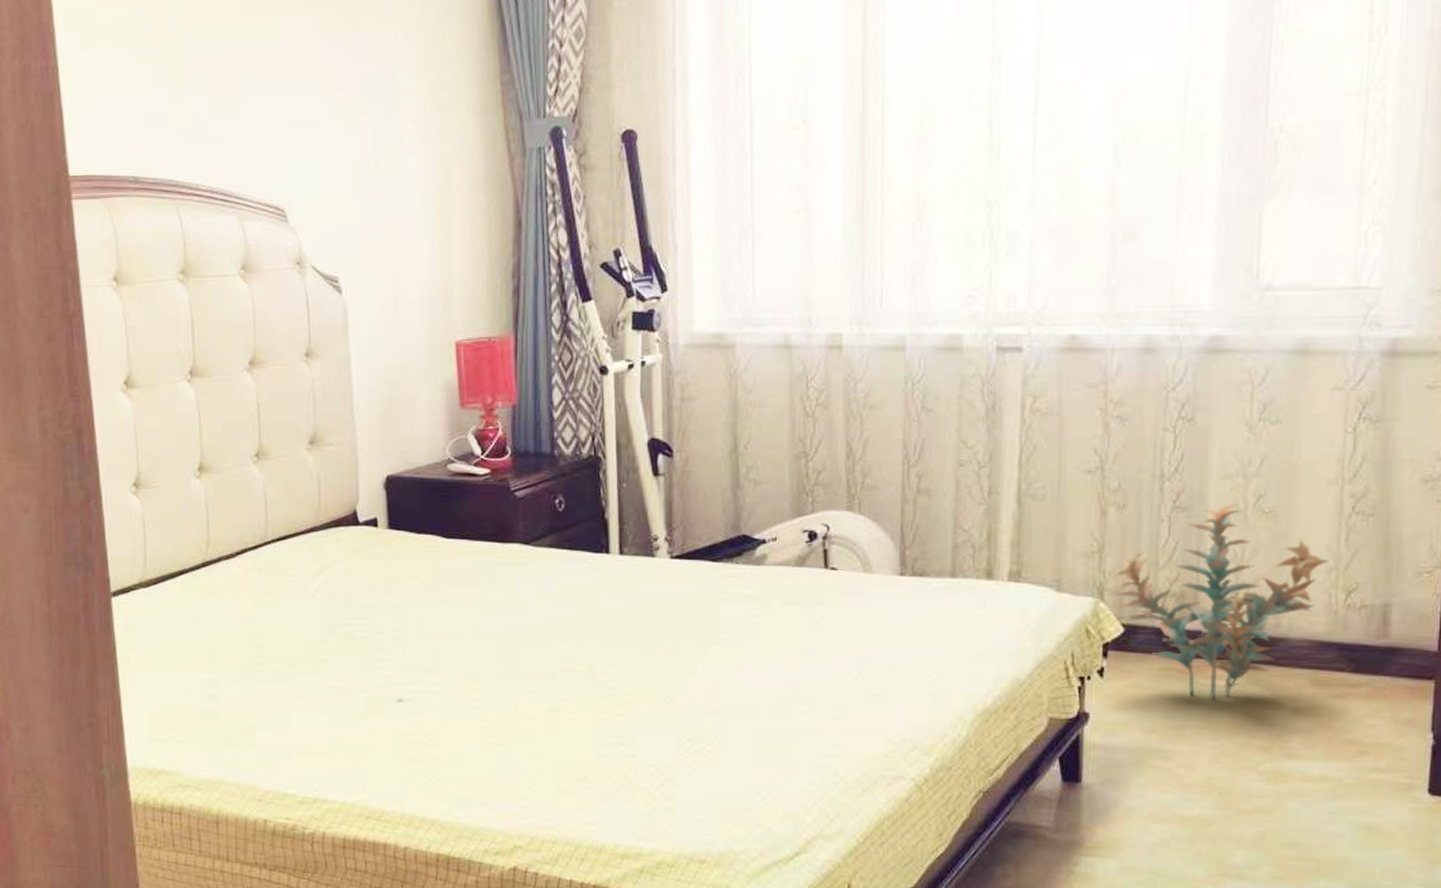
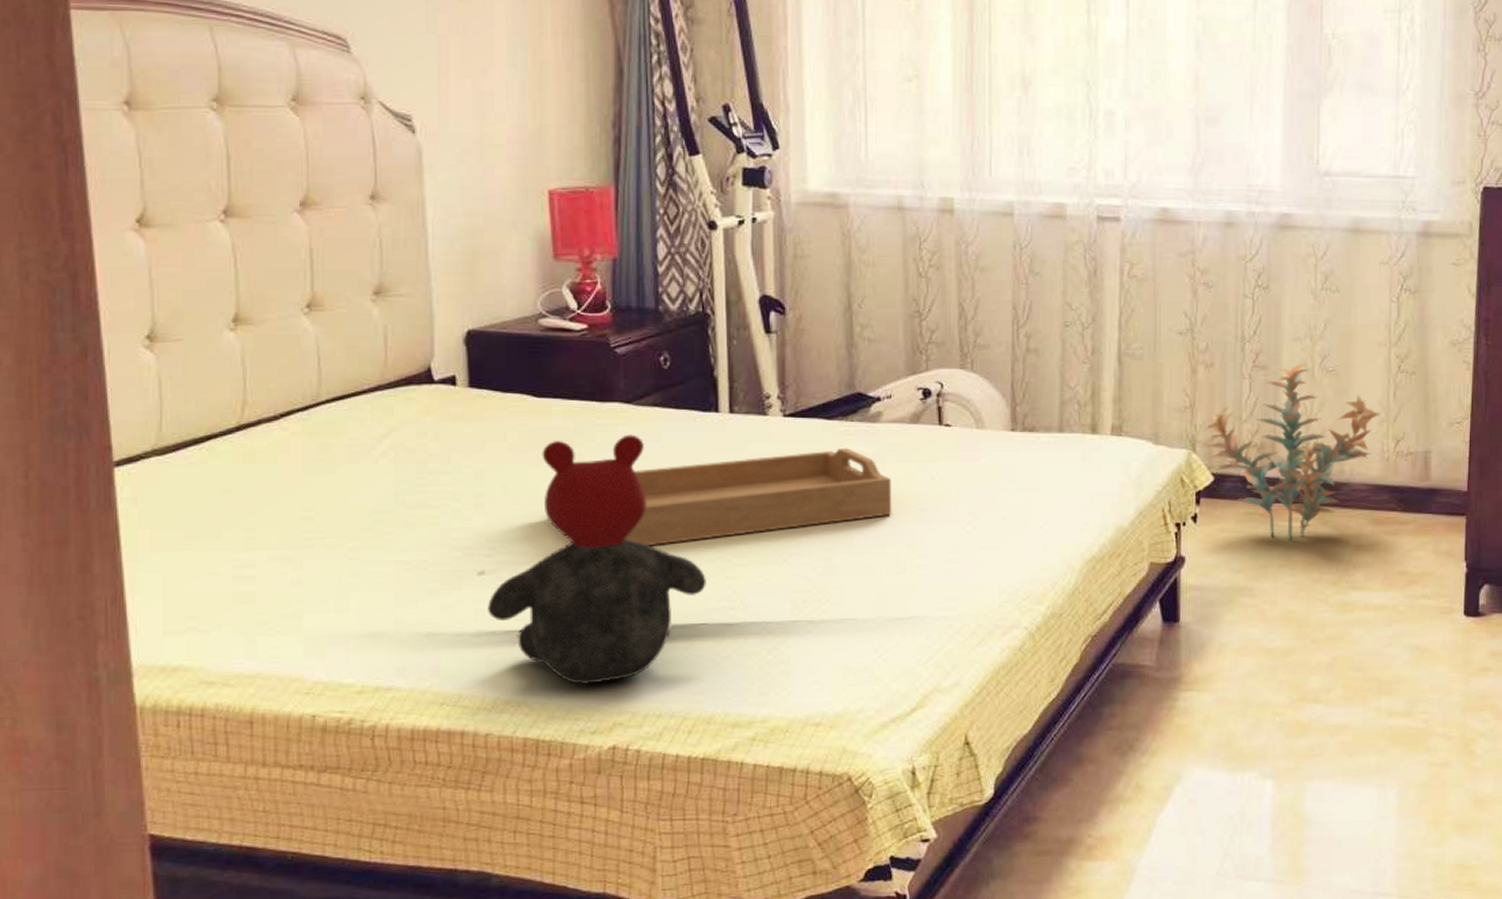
teddy bear: none [406,574,598,808] -> present [488,434,706,684]
serving tray: none [523,590,777,682] -> present [623,447,892,547]

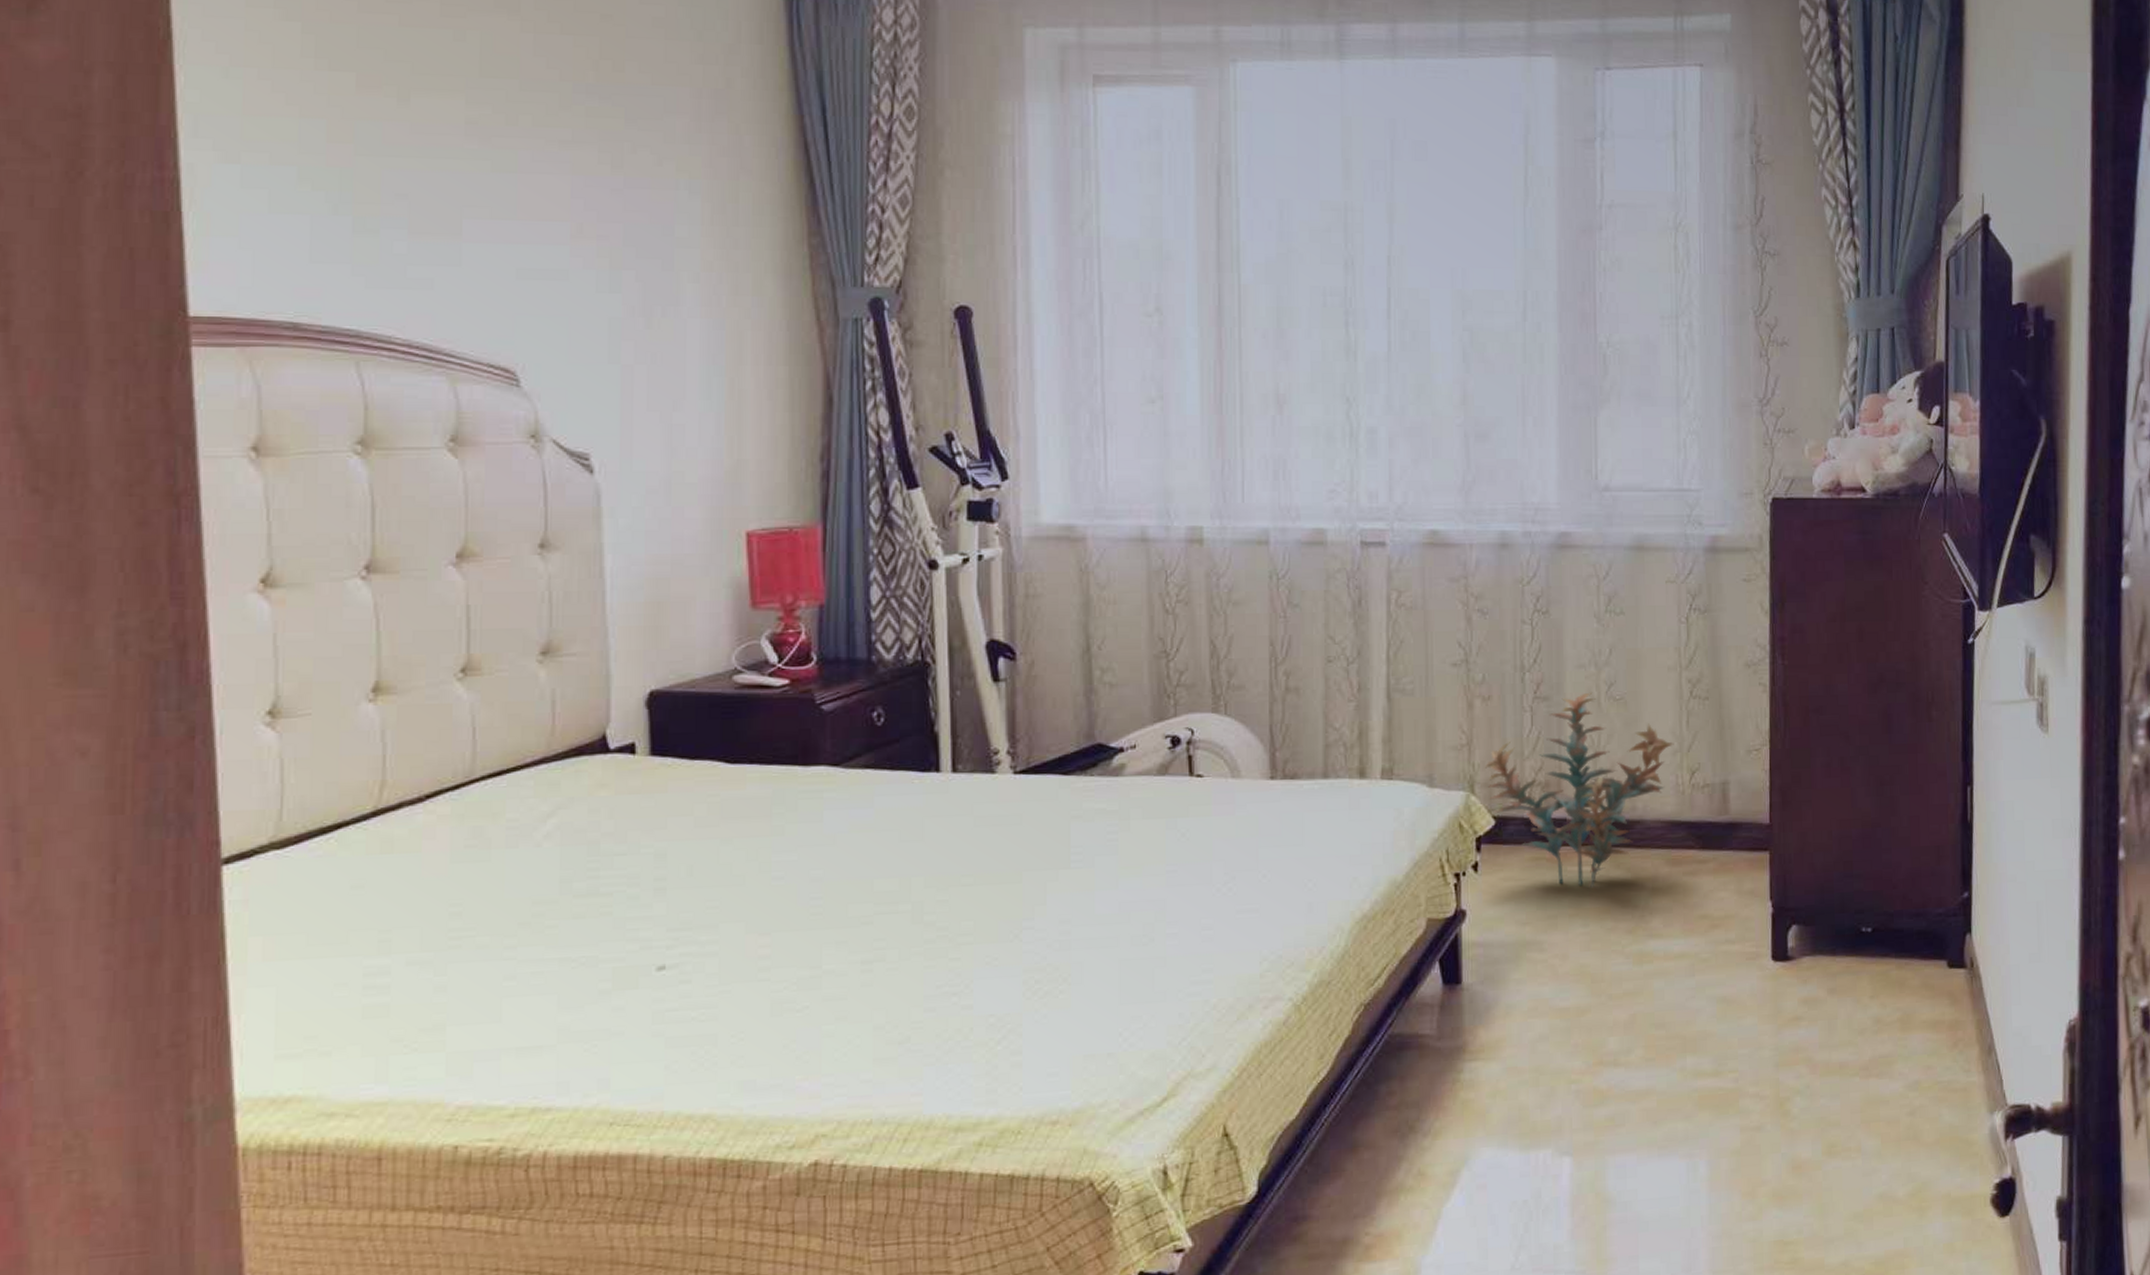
teddy bear: present [488,434,706,684] -> none [668,801,925,1092]
serving tray: present [623,447,892,547] -> none [829,805,1138,928]

